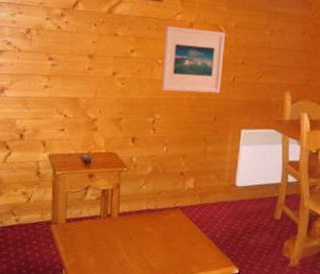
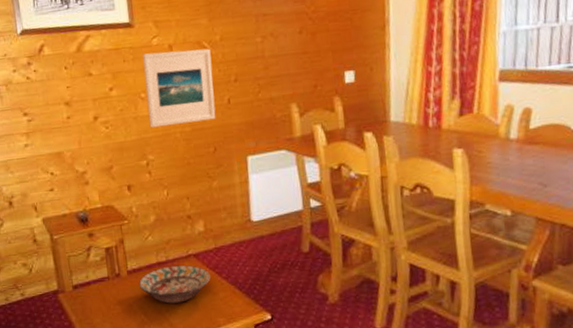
decorative bowl: none [126,214,192,248] -> present [138,265,210,304]

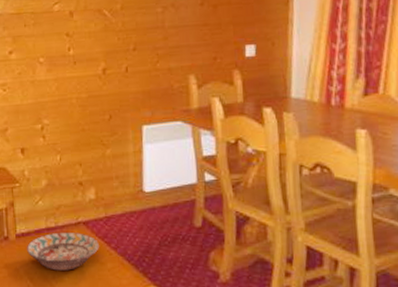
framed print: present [143,48,216,128] -> none [43,16,113,93]

